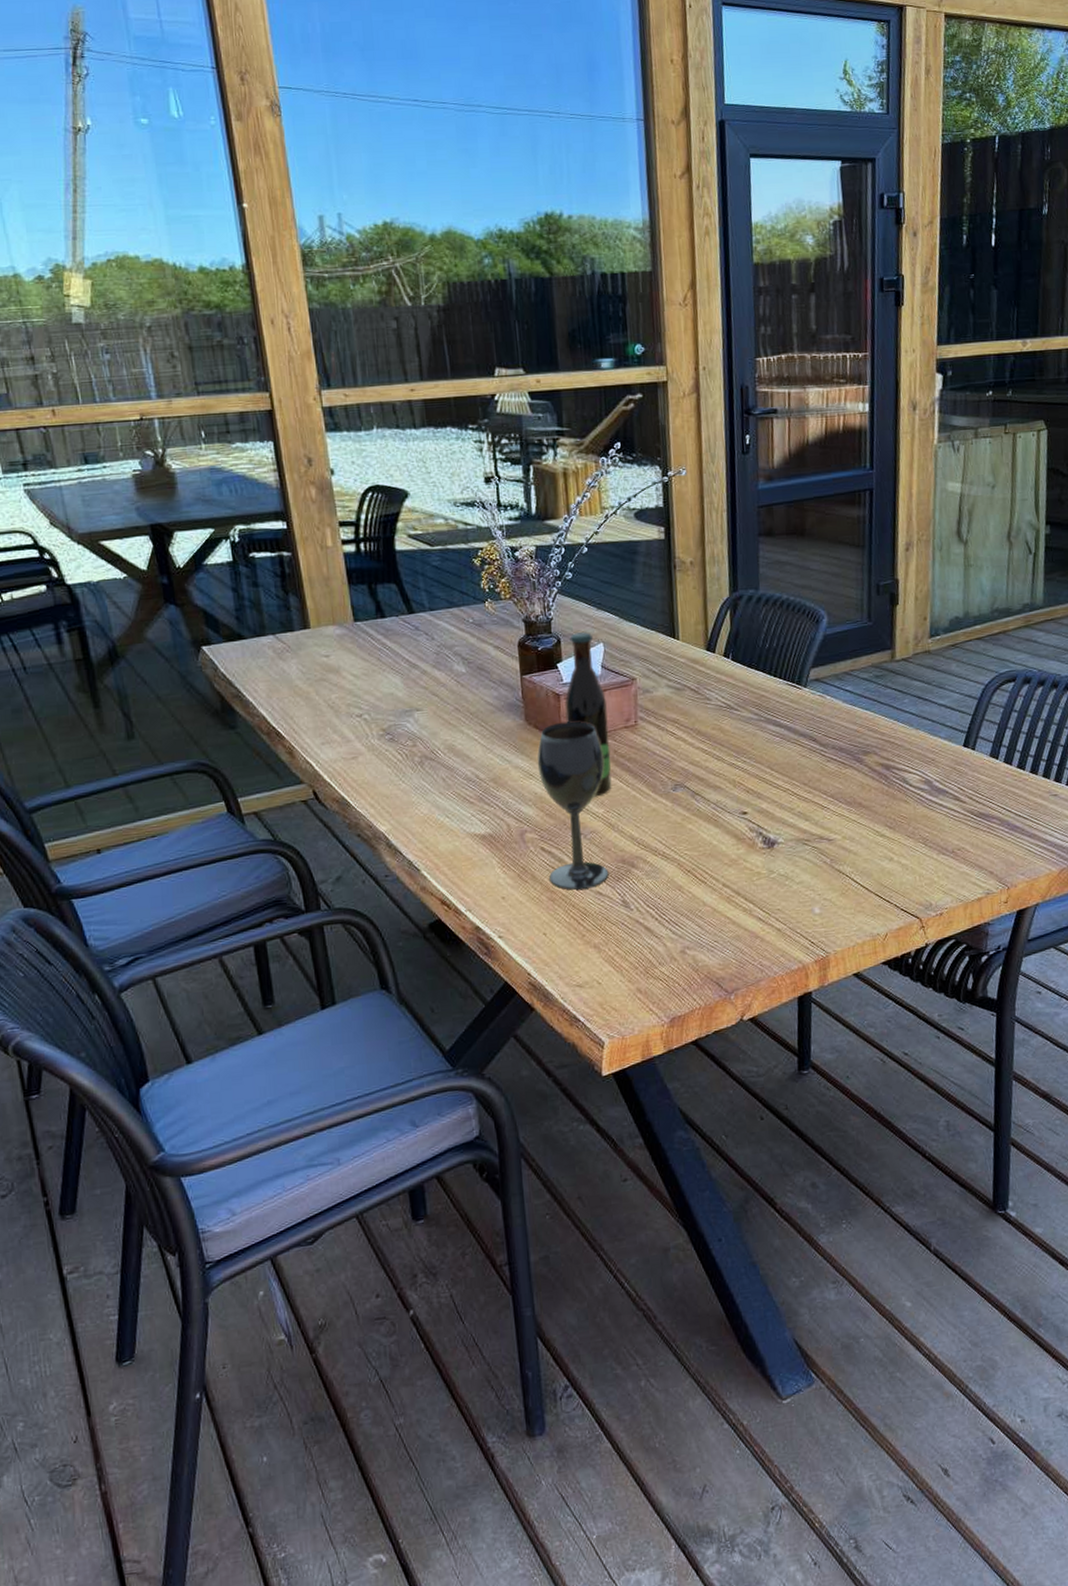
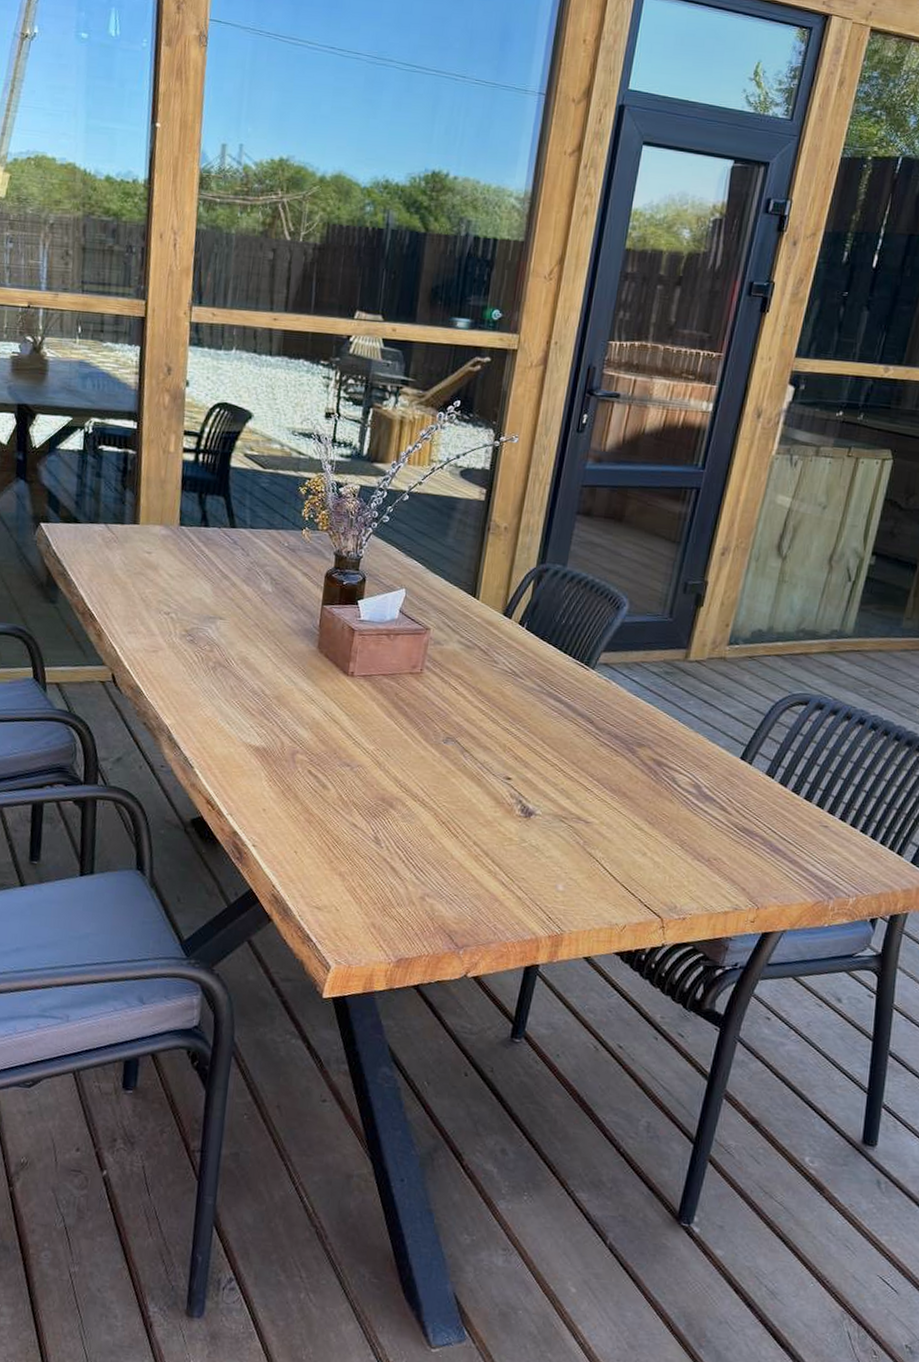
wine glass: present [537,721,609,890] -> none [310,656,385,819]
bottle: present [564,632,612,796] -> none [355,574,398,733]

